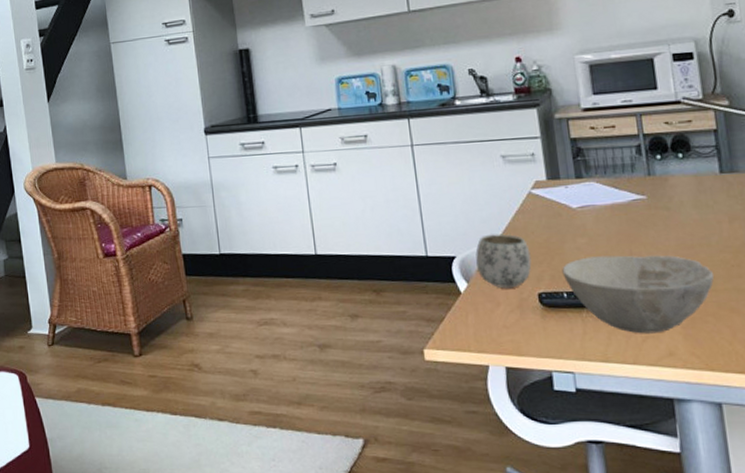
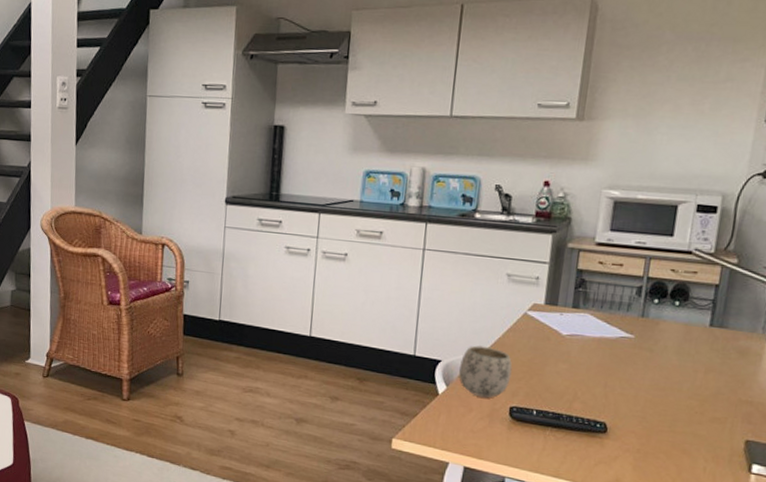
bowl: present [562,255,714,334] -> none [537,381,676,461]

